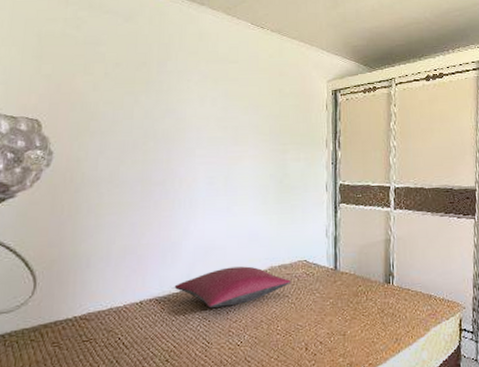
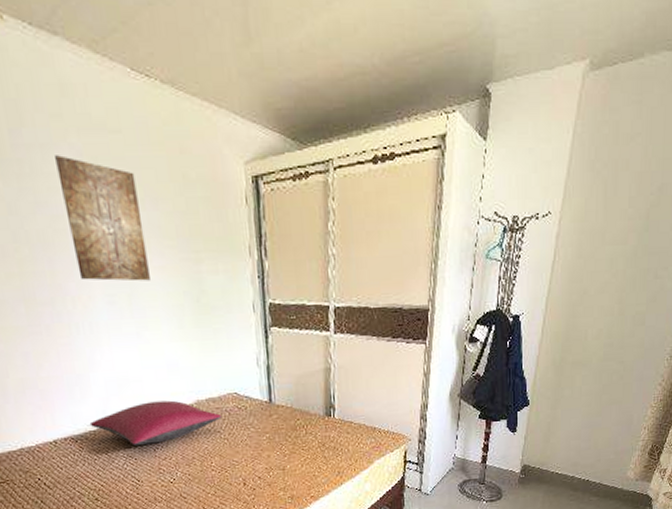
wall art: none [187,78,245,167] -> present [55,155,150,281]

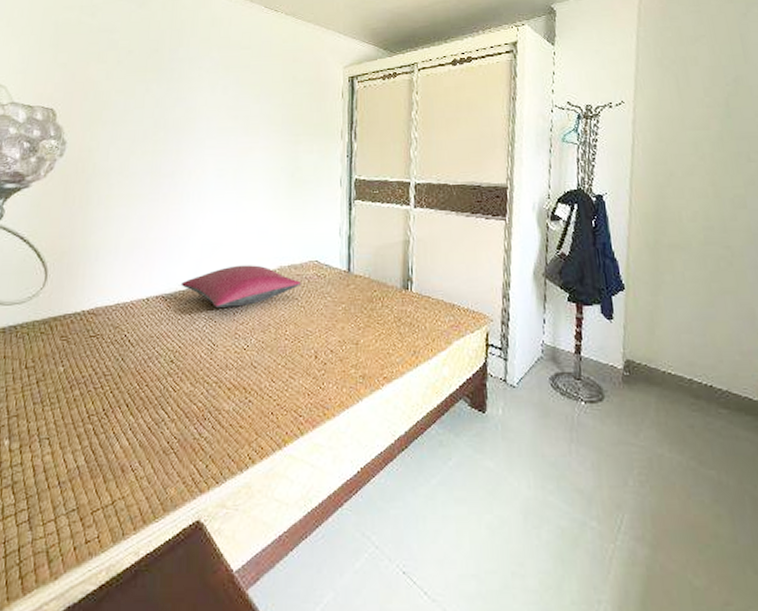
wall art: present [55,155,150,281] -> none [198,65,256,159]

